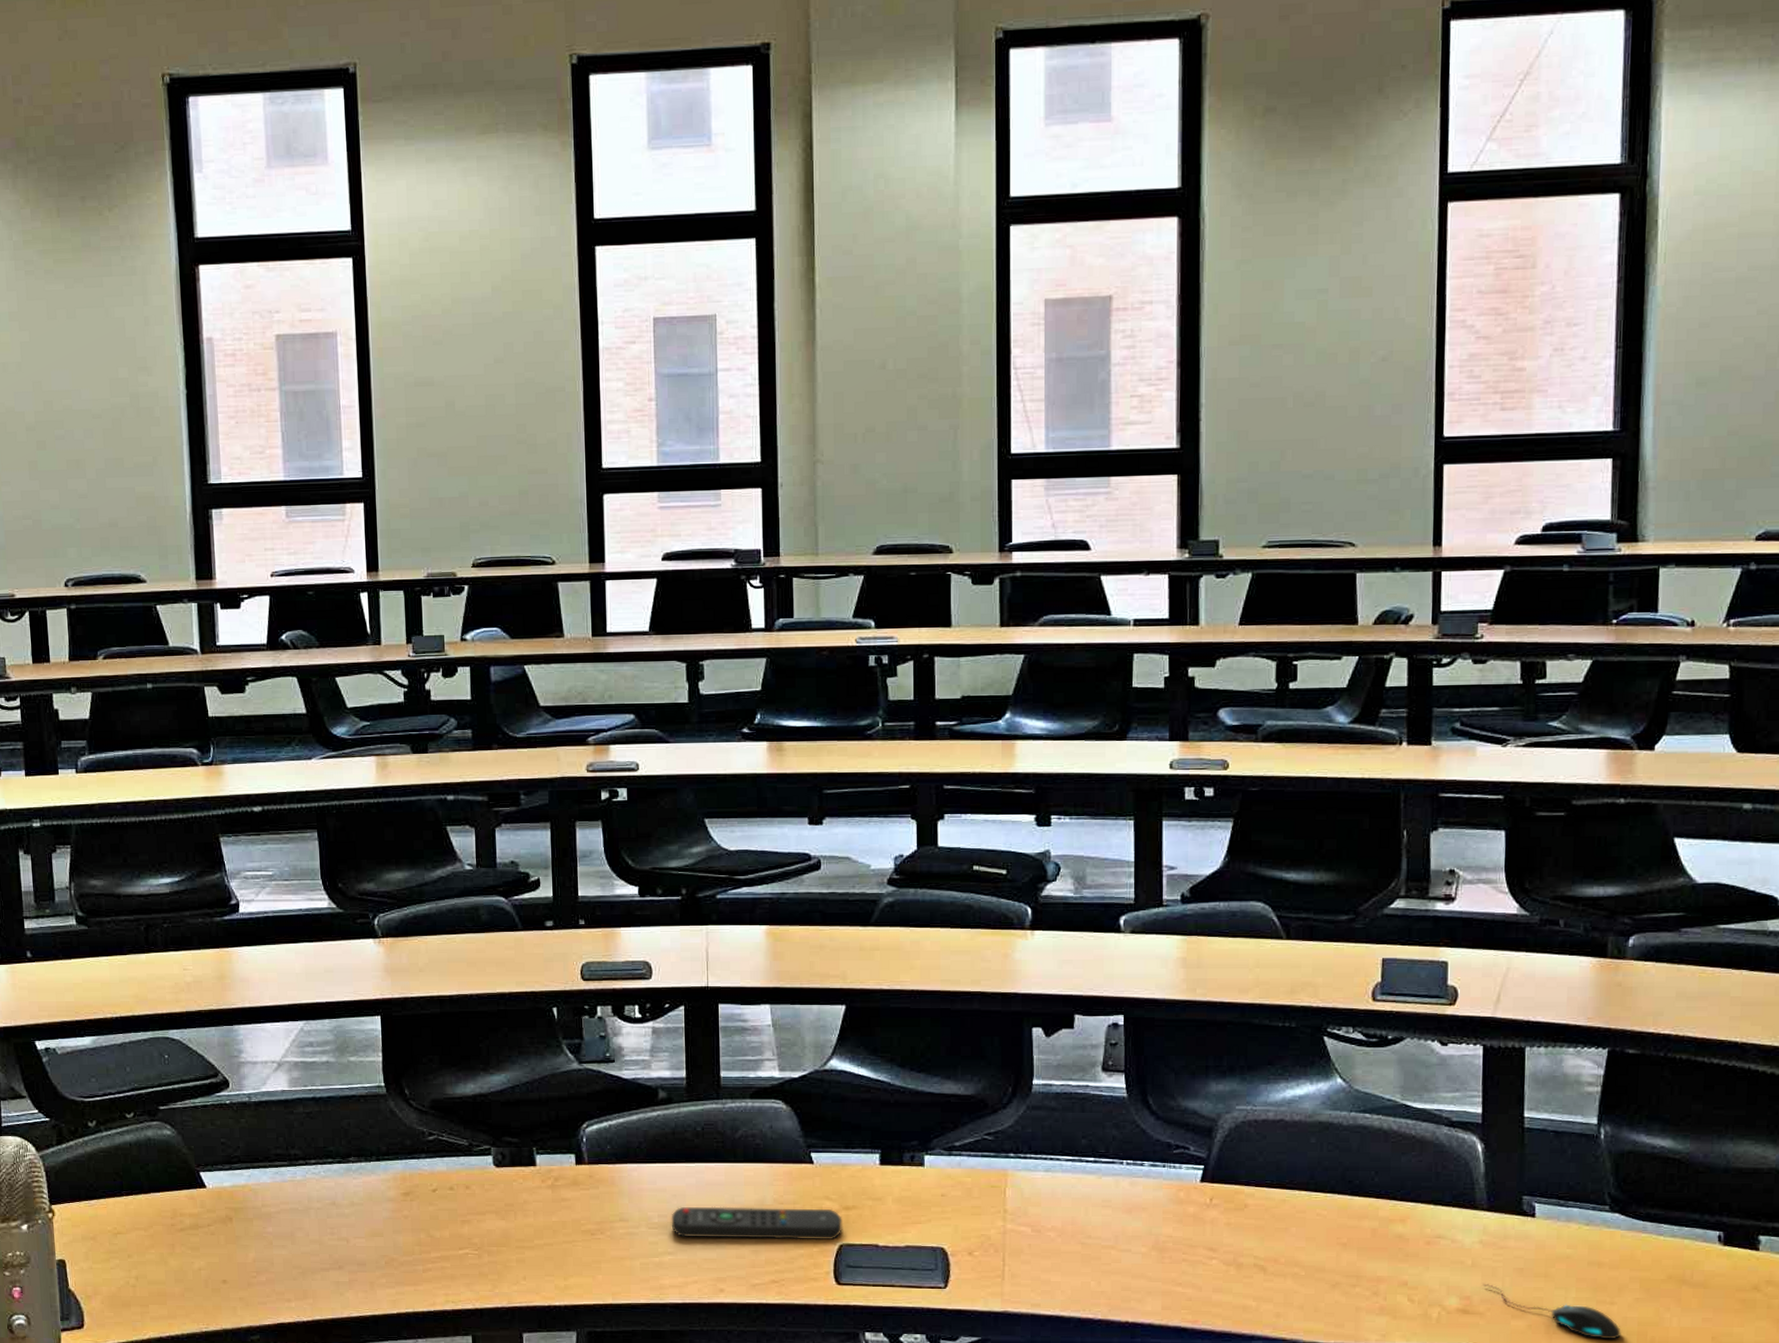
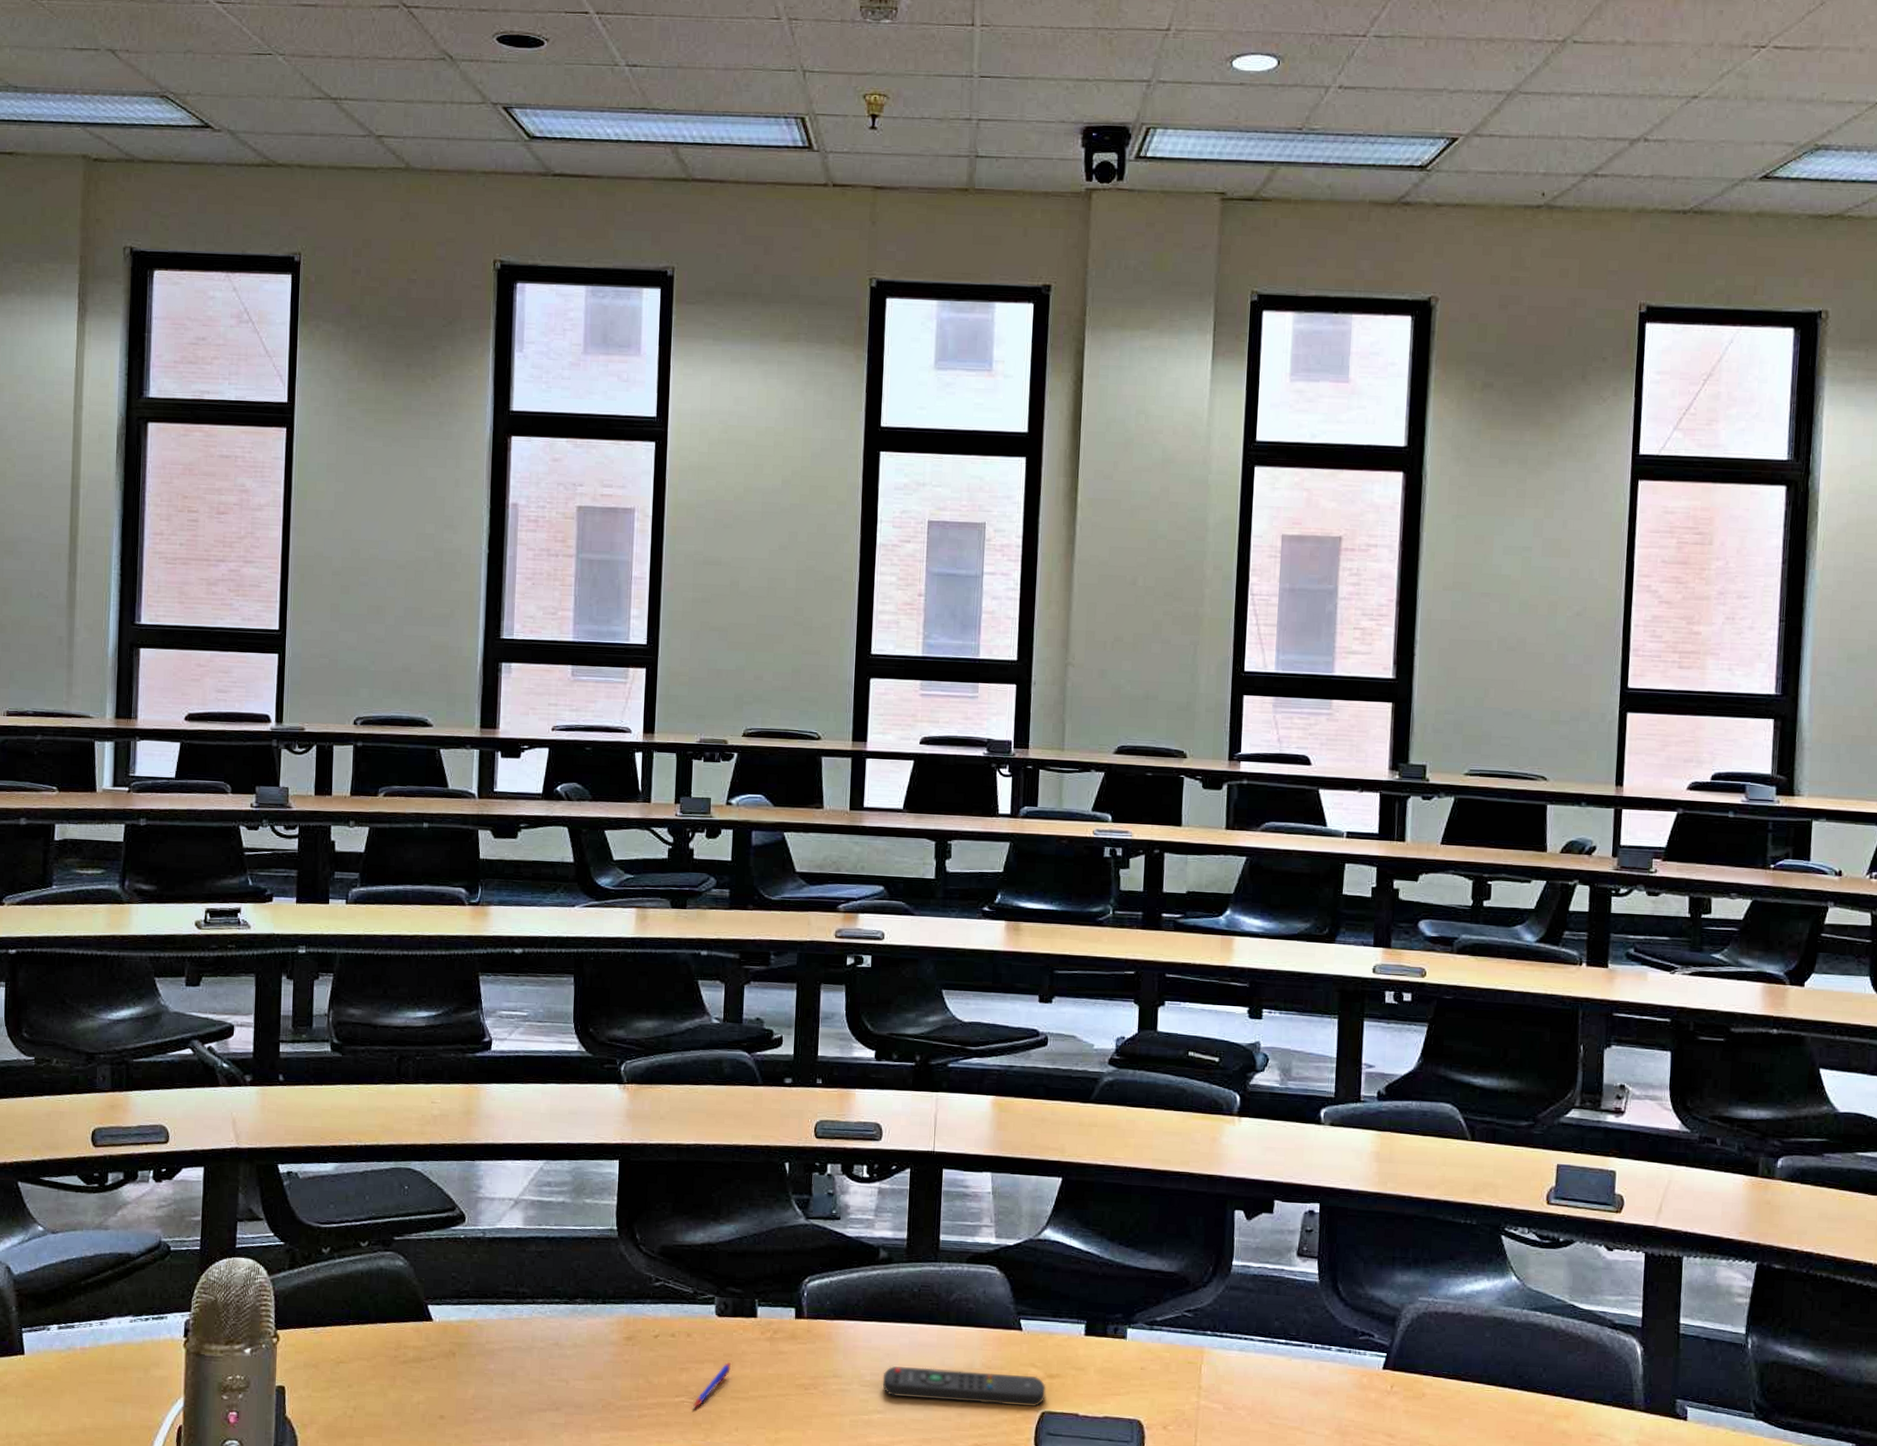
pen: none [478,1211,514,1261] -> present [693,1361,732,1409]

